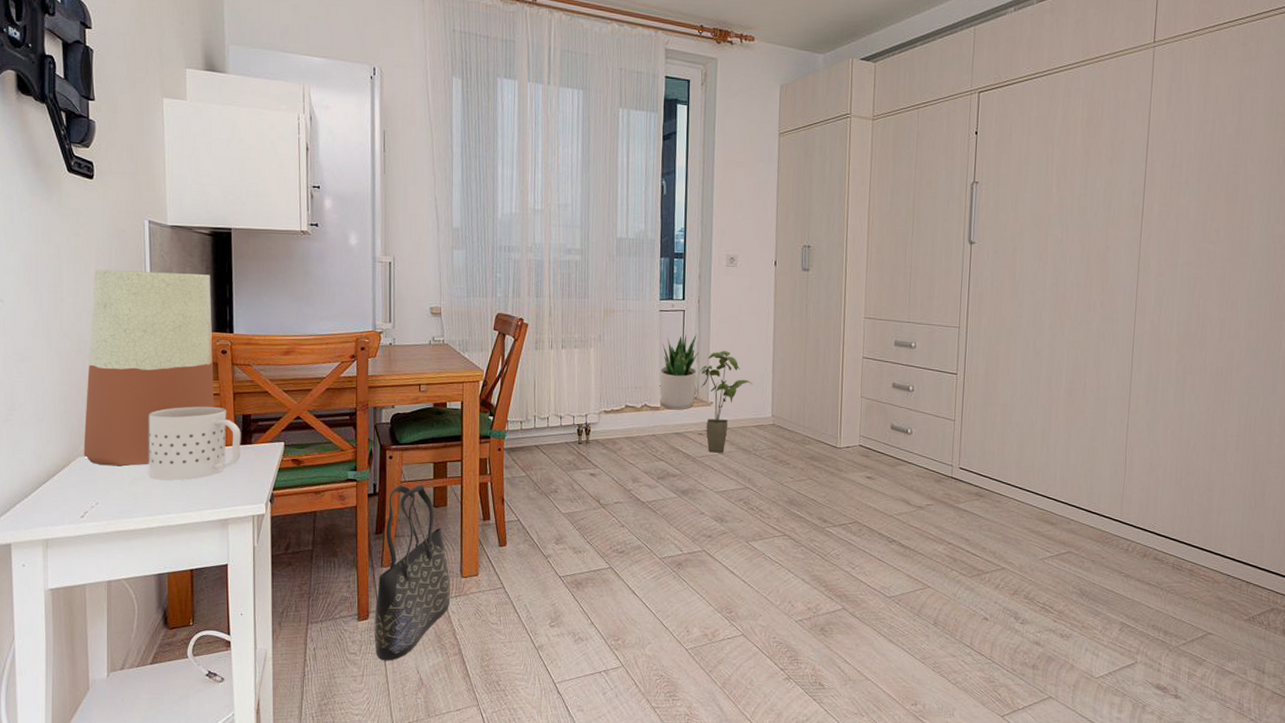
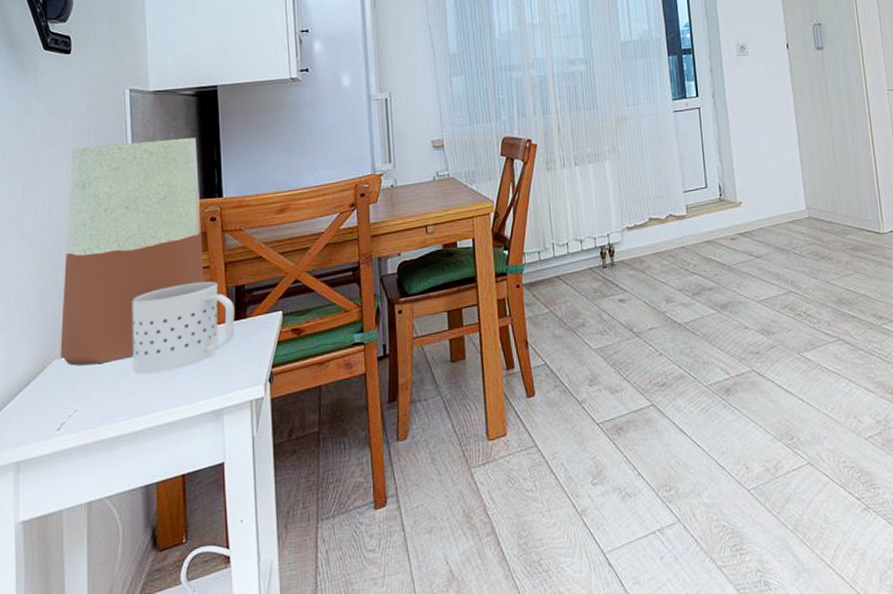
tote bag: present [374,484,451,661] -> none [393,337,478,555]
planter: present [659,334,699,410] -> none [680,131,722,217]
house plant: present [699,350,753,453] -> none [723,144,781,258]

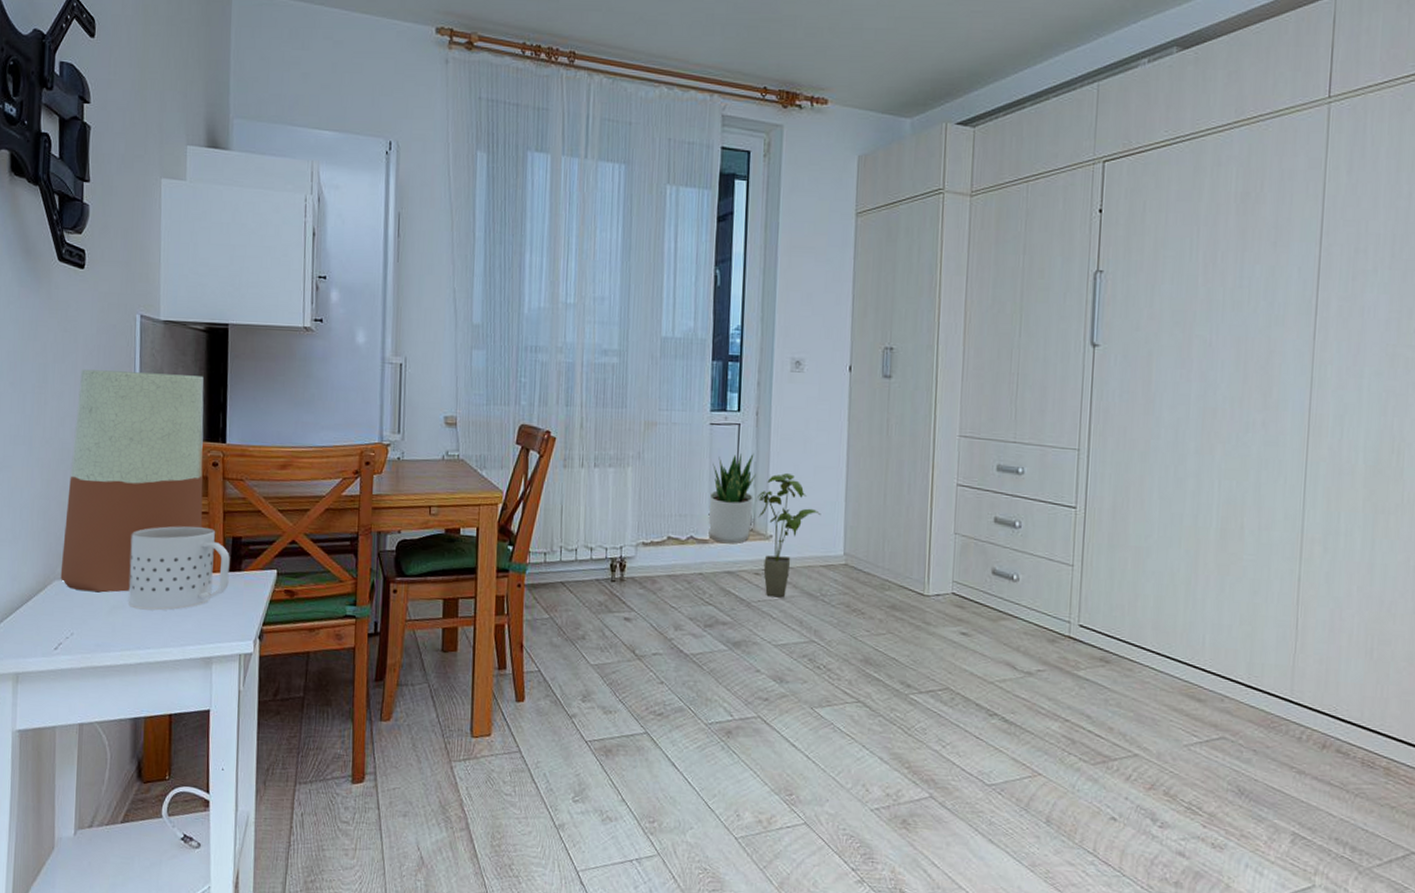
planter: none [680,131,722,217] -> present [708,453,756,544]
house plant: none [723,144,781,258] -> present [756,472,821,598]

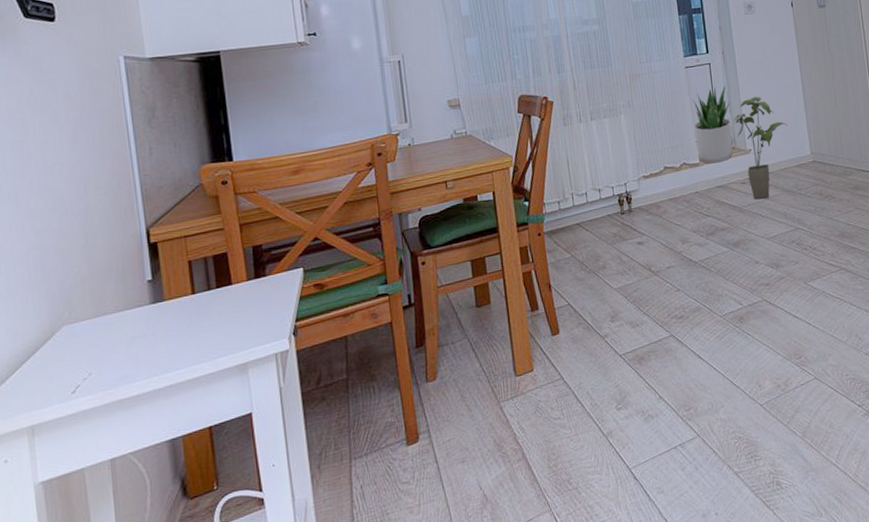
vase: present [60,369,204,593] -> none [64,103,219,331]
mug: present [128,526,230,611] -> none [143,242,255,335]

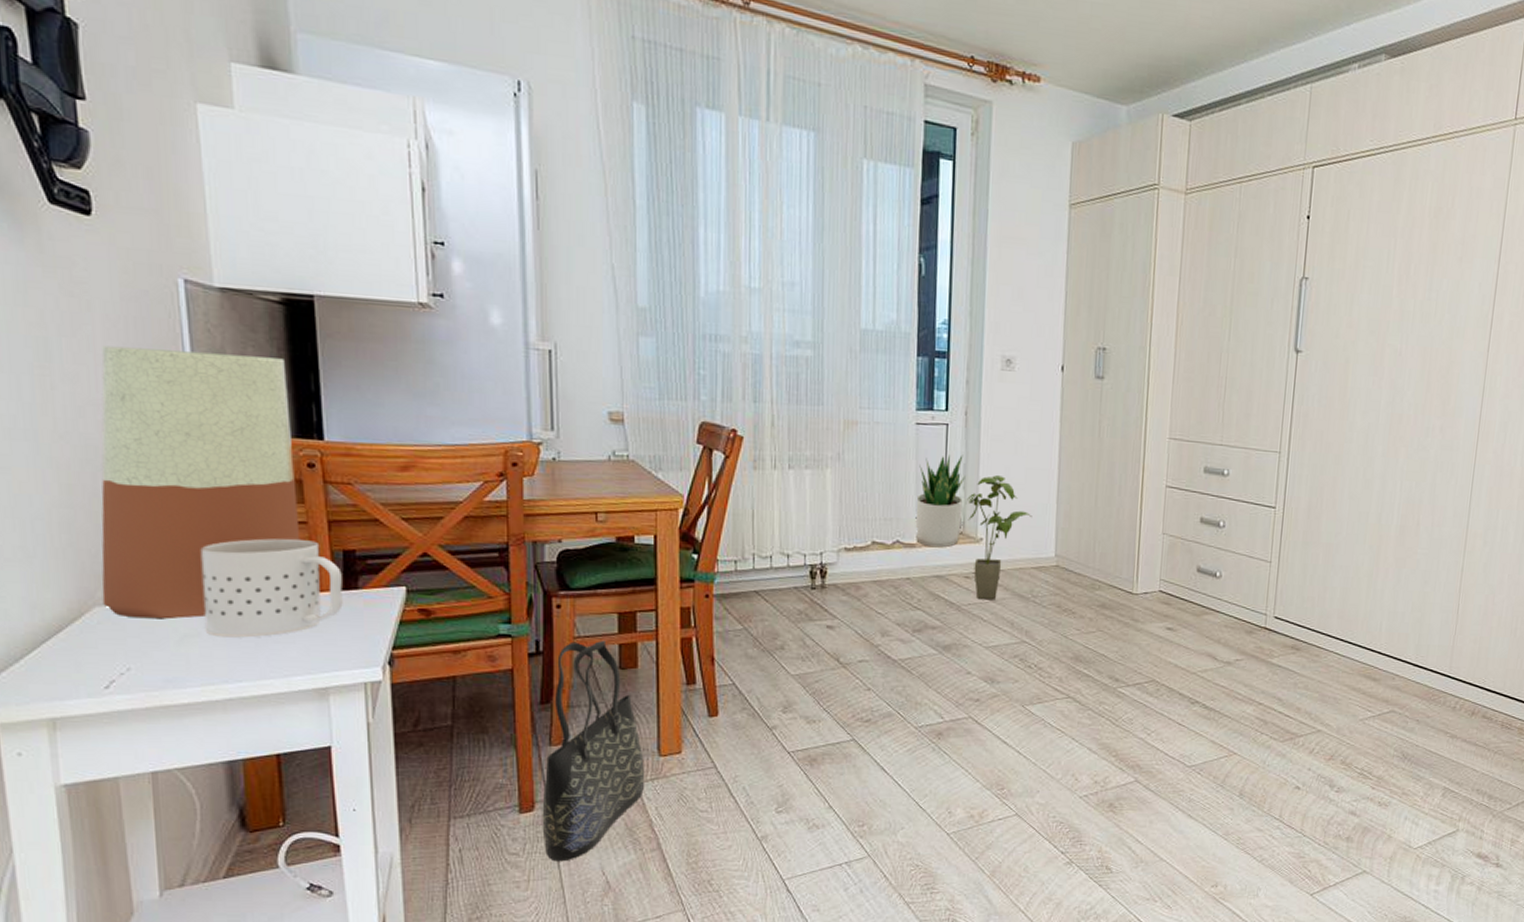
vase: none [64,103,219,331] -> present [101,345,301,619]
mug: none [143,242,255,335] -> present [200,538,343,638]
tote bag: none [425,285,507,484] -> present [542,640,645,862]

